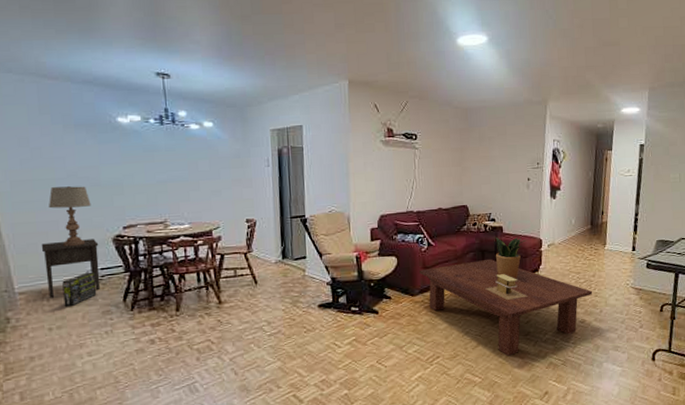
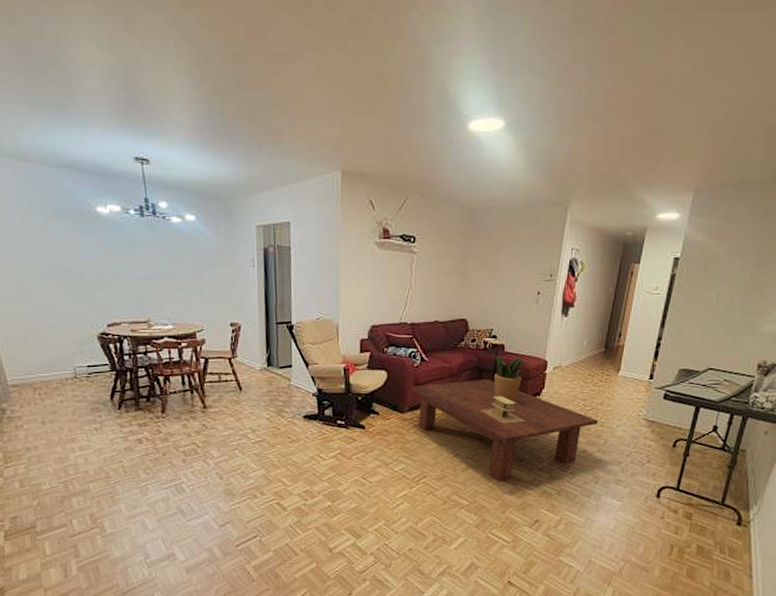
nightstand: present [41,239,101,298] -> none [29,335,89,392]
lamp: present [49,186,92,247] -> none [34,280,75,342]
box: present [62,271,97,306] -> none [52,368,85,401]

